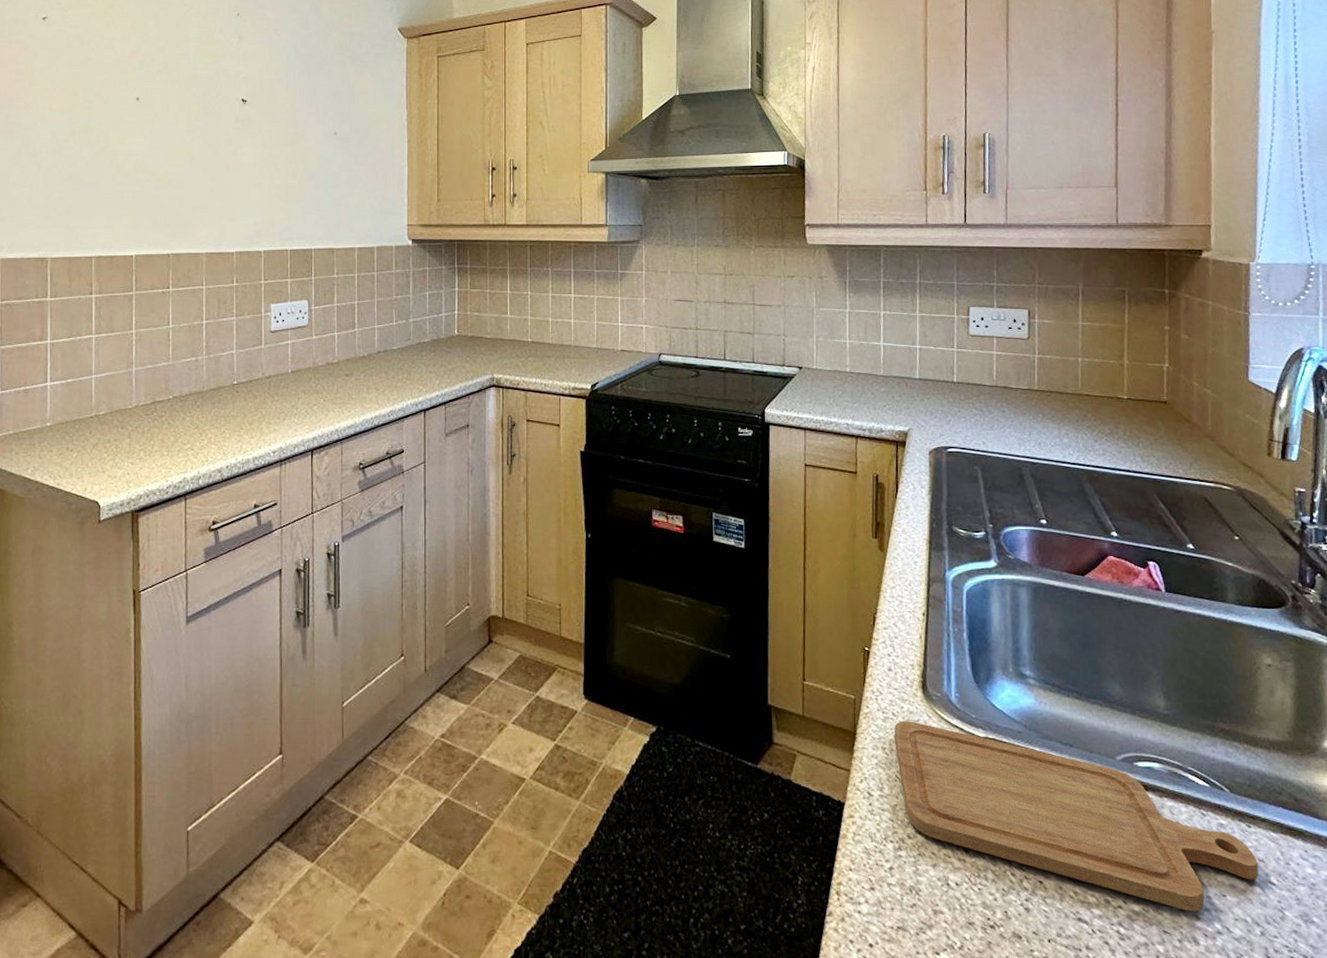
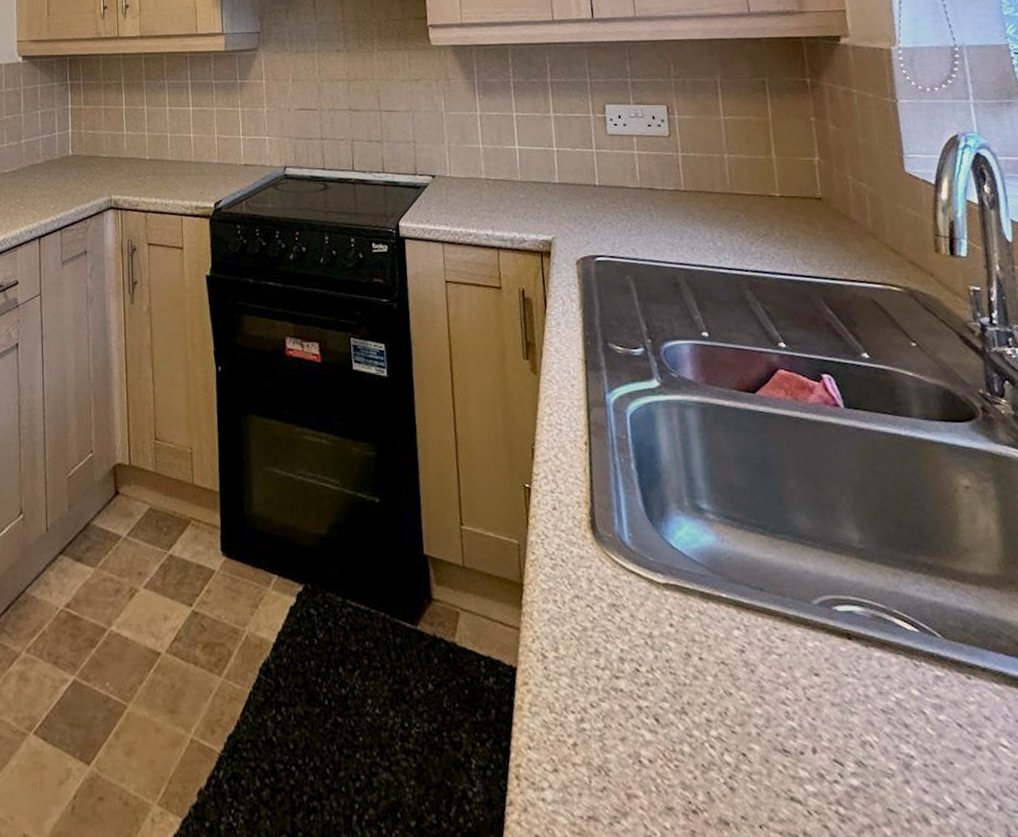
chopping board: present [894,721,1259,912] -> none [565,567,987,784]

